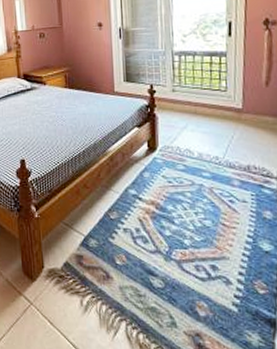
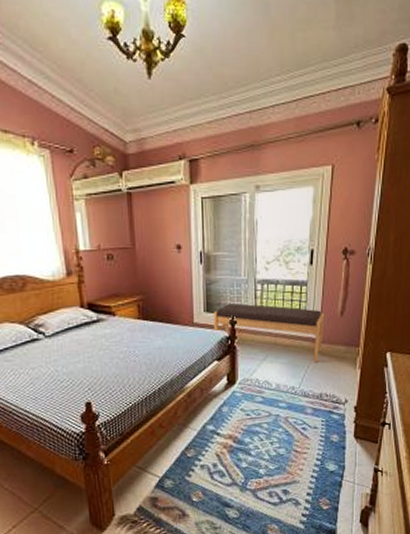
bench: none [133,74,248,133] -> present [214,303,325,363]

